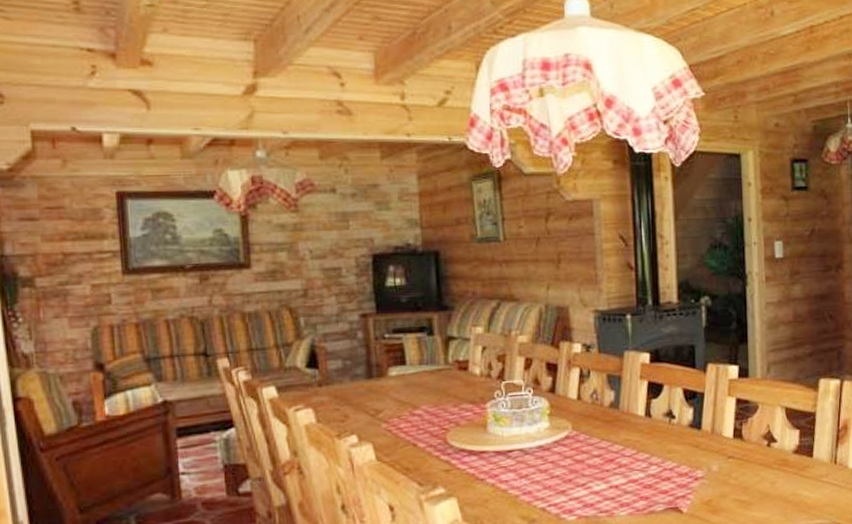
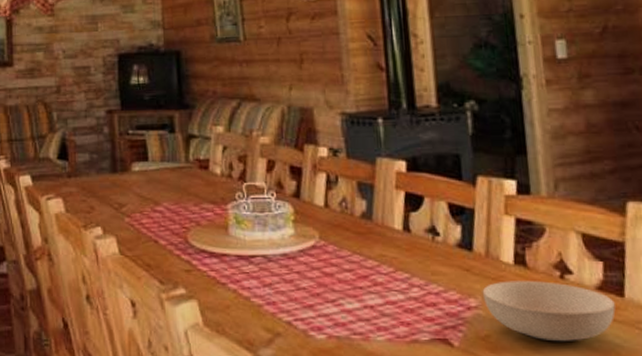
serving bowl: none [707,450,806,500] -> present [482,281,616,342]

